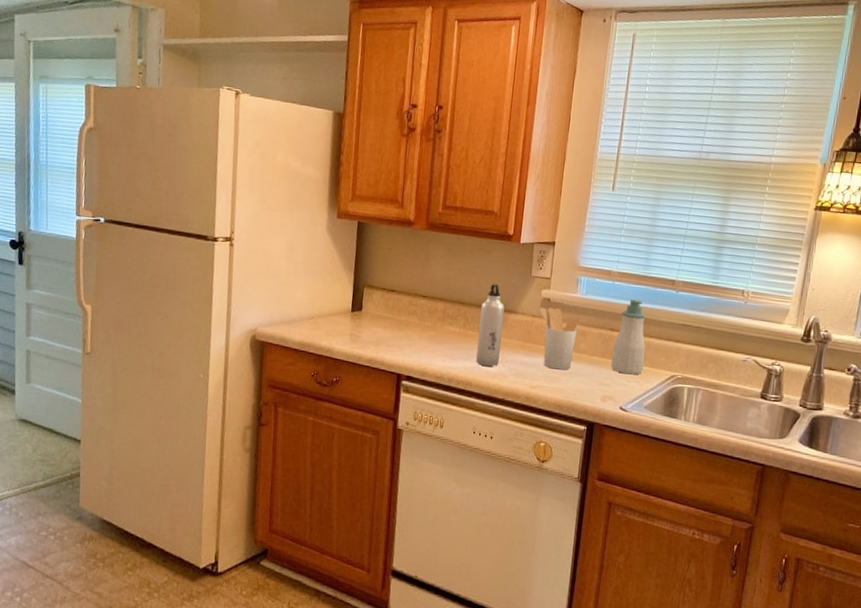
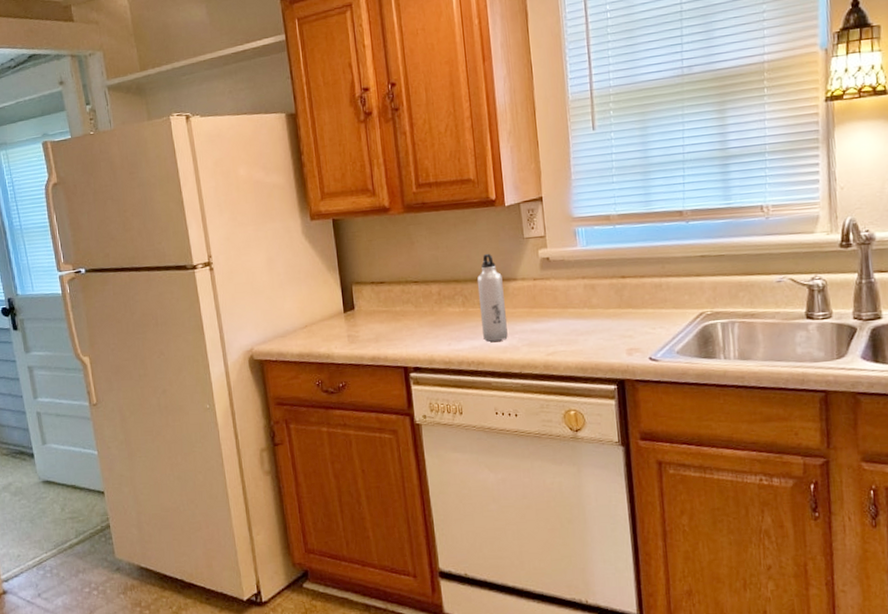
utensil holder: present [539,307,581,370] -> none [539,266,587,331]
soap bottle: present [611,299,646,375] -> none [628,239,667,321]

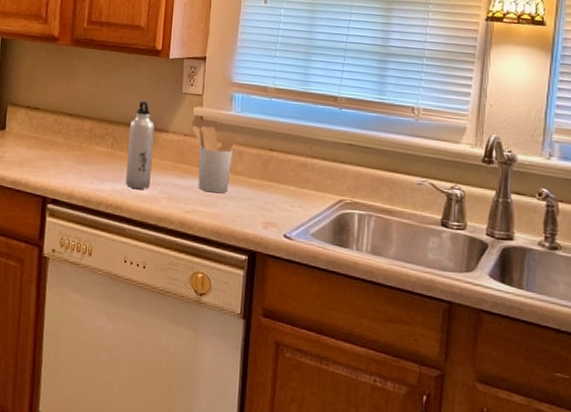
utensil holder: none [539,266,587,331] -> present [191,125,237,193]

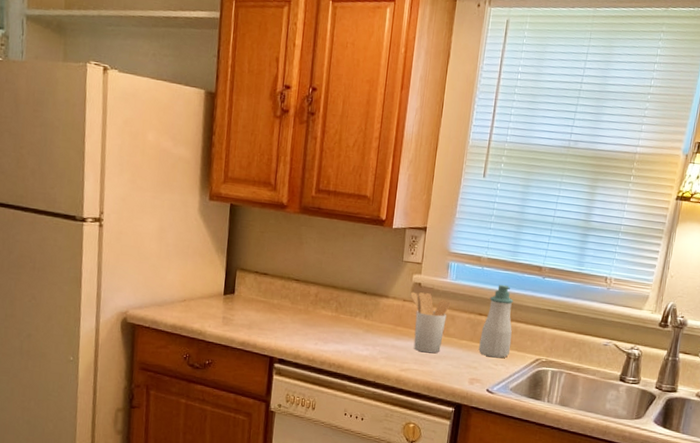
water bottle: present [126,100,155,189] -> none [348,267,376,350]
soap bottle: none [271,117,309,199] -> present [478,285,513,358]

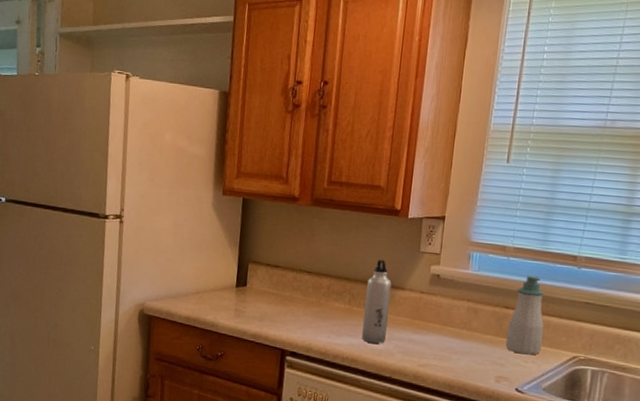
water bottle: none [348,267,376,350] -> present [362,259,392,344]
utensil holder: present [410,291,451,353] -> none [428,283,473,349]

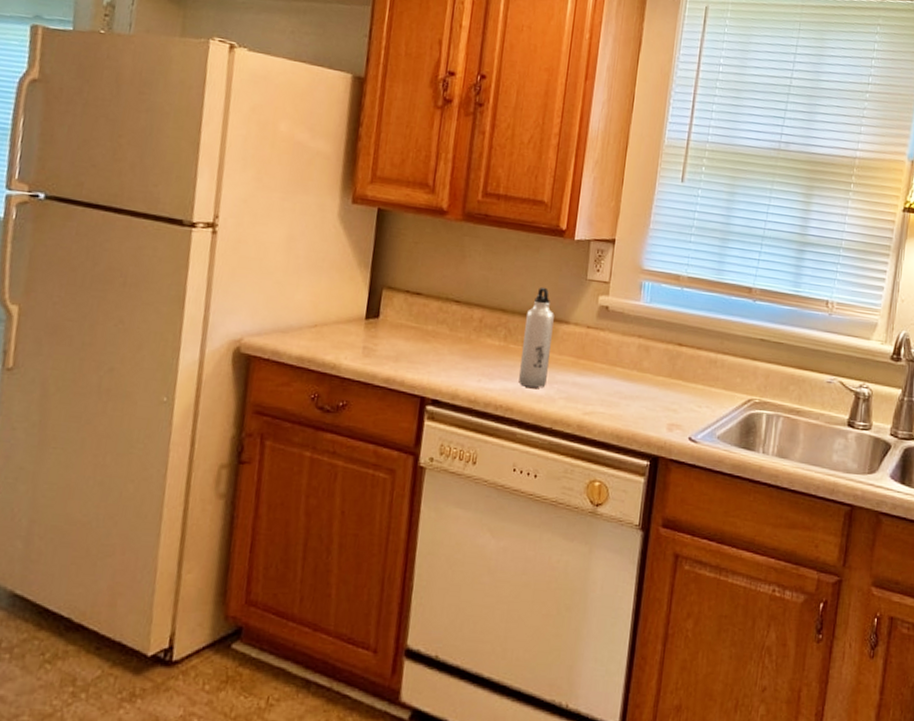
soap bottle: present [505,276,544,355] -> none [678,309,719,399]

